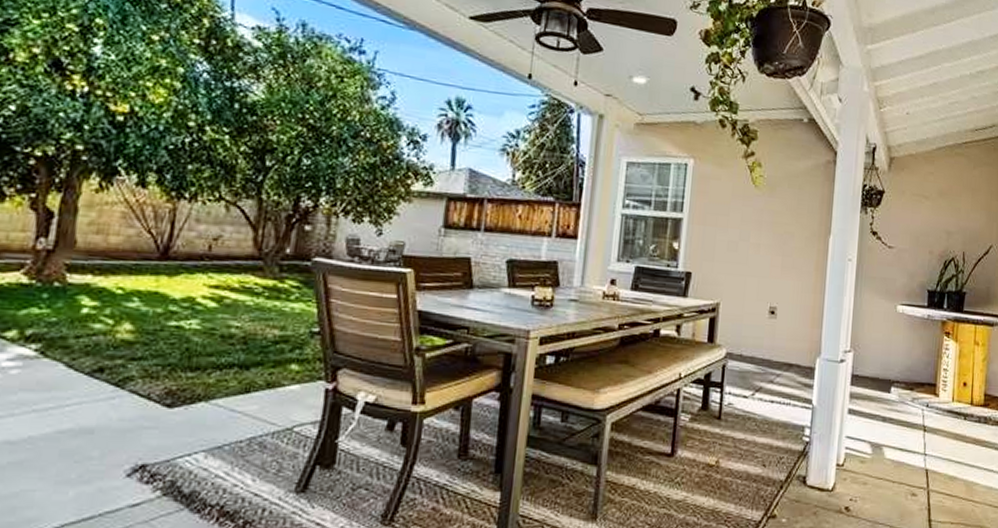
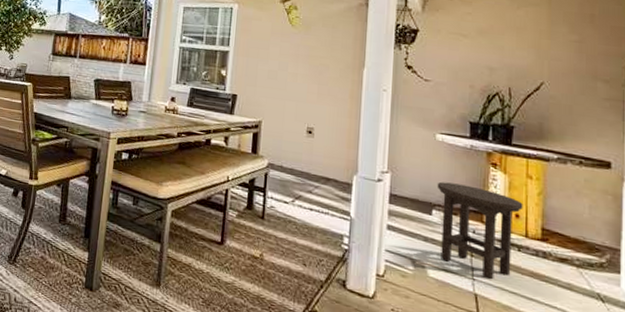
stool: none [896,356,970,453] -> present [437,181,523,280]

